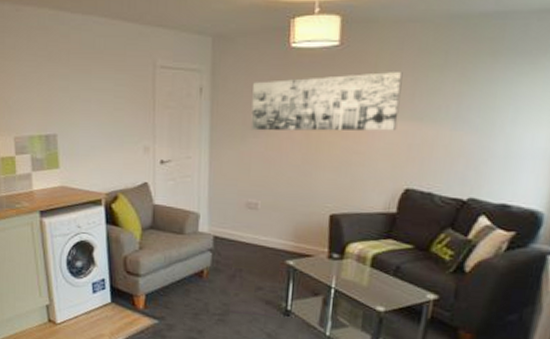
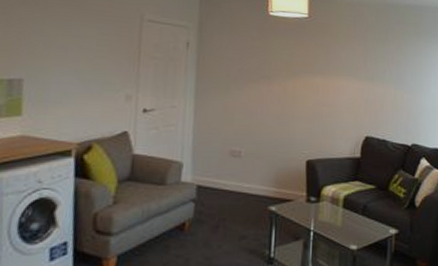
wall art: present [250,72,403,131] -> none [234,41,357,89]

